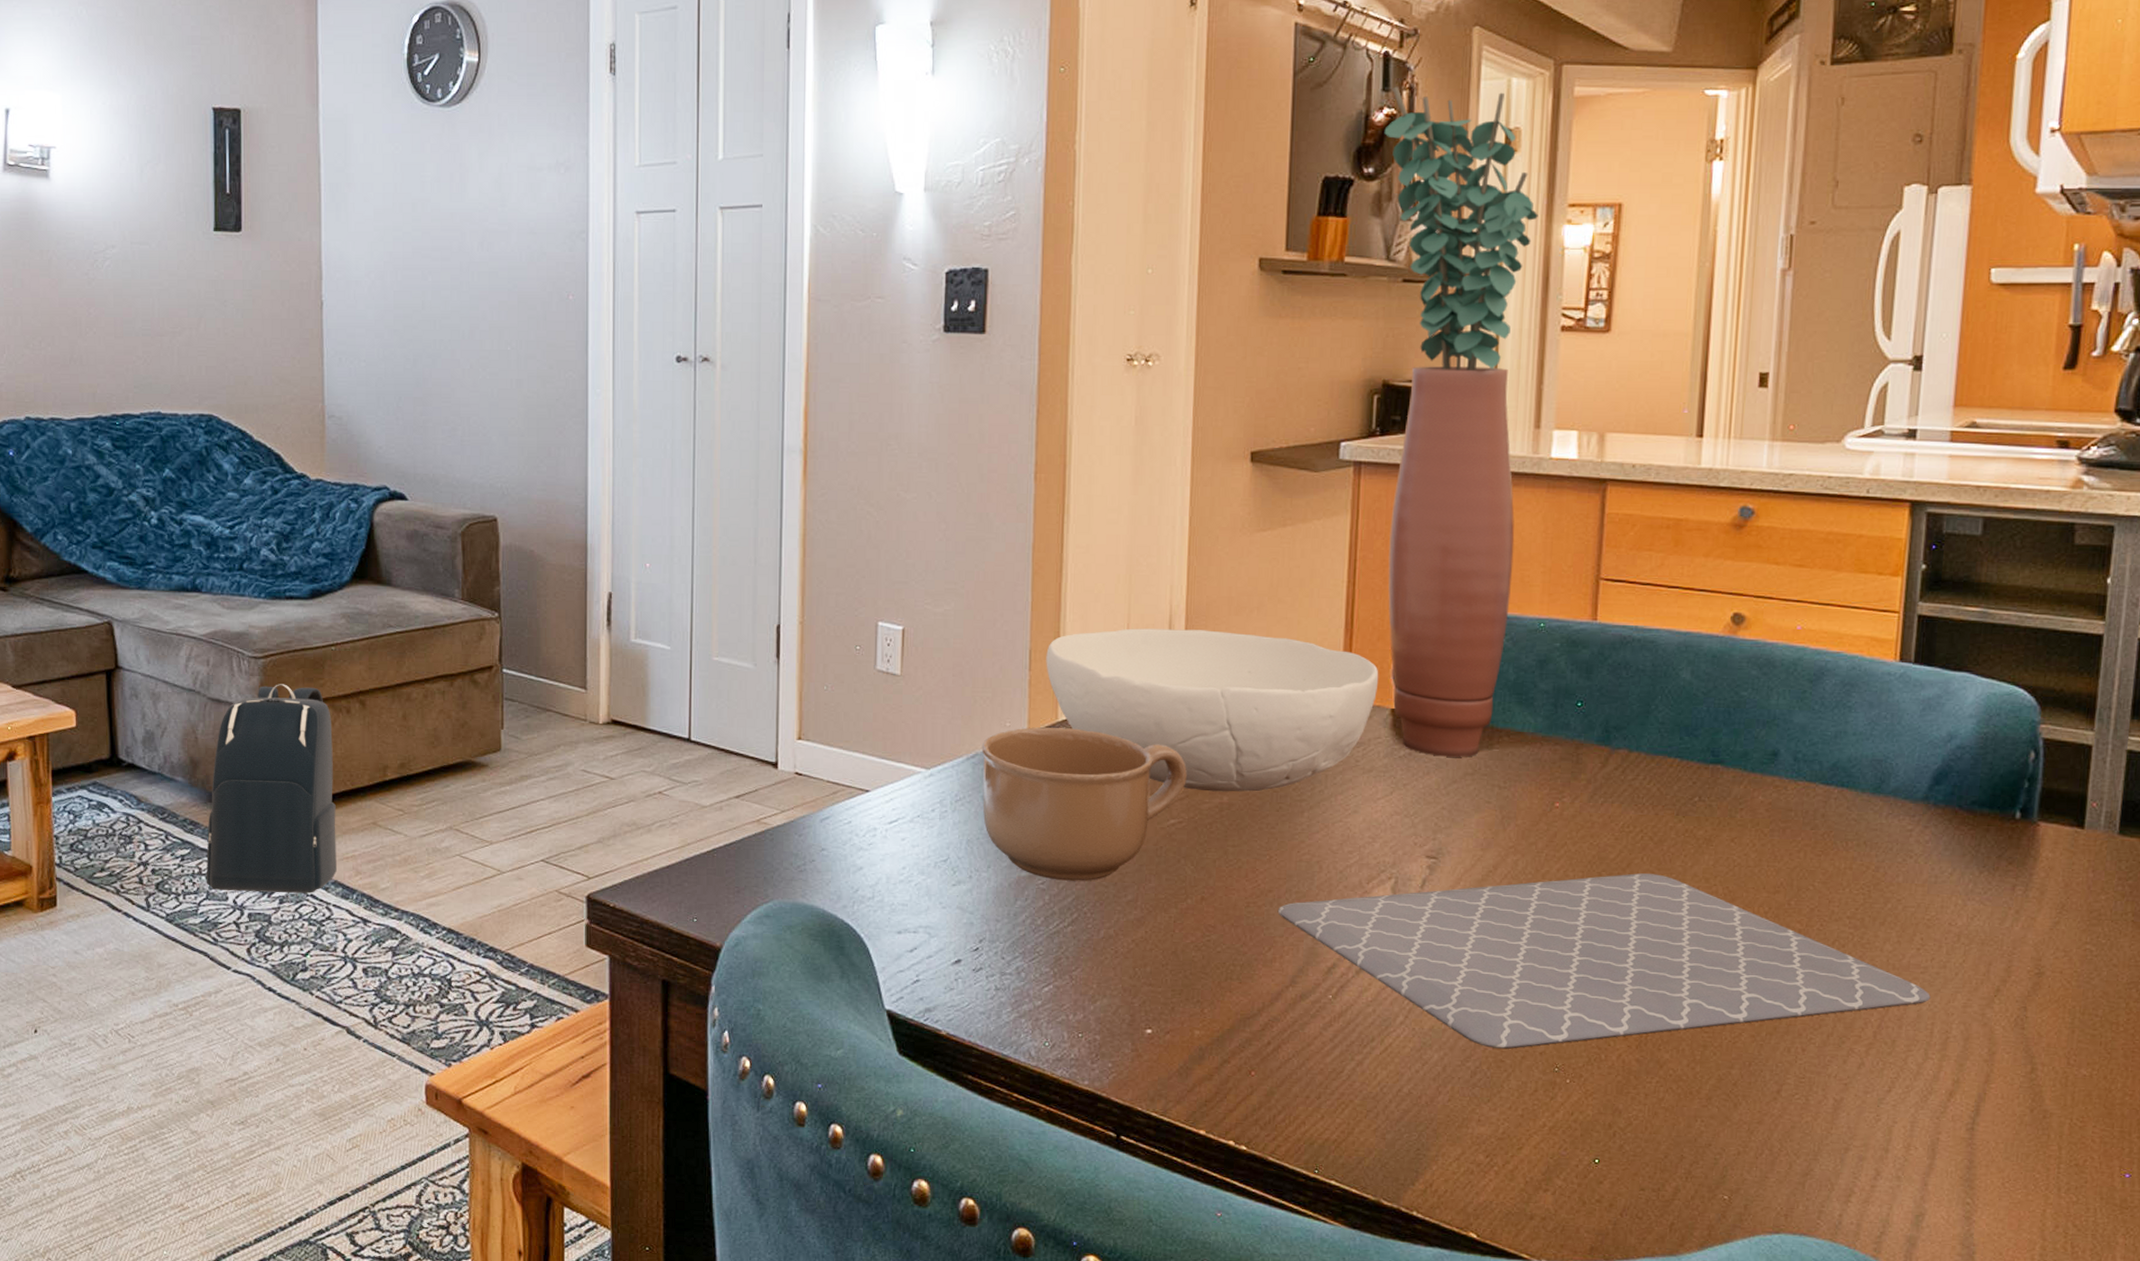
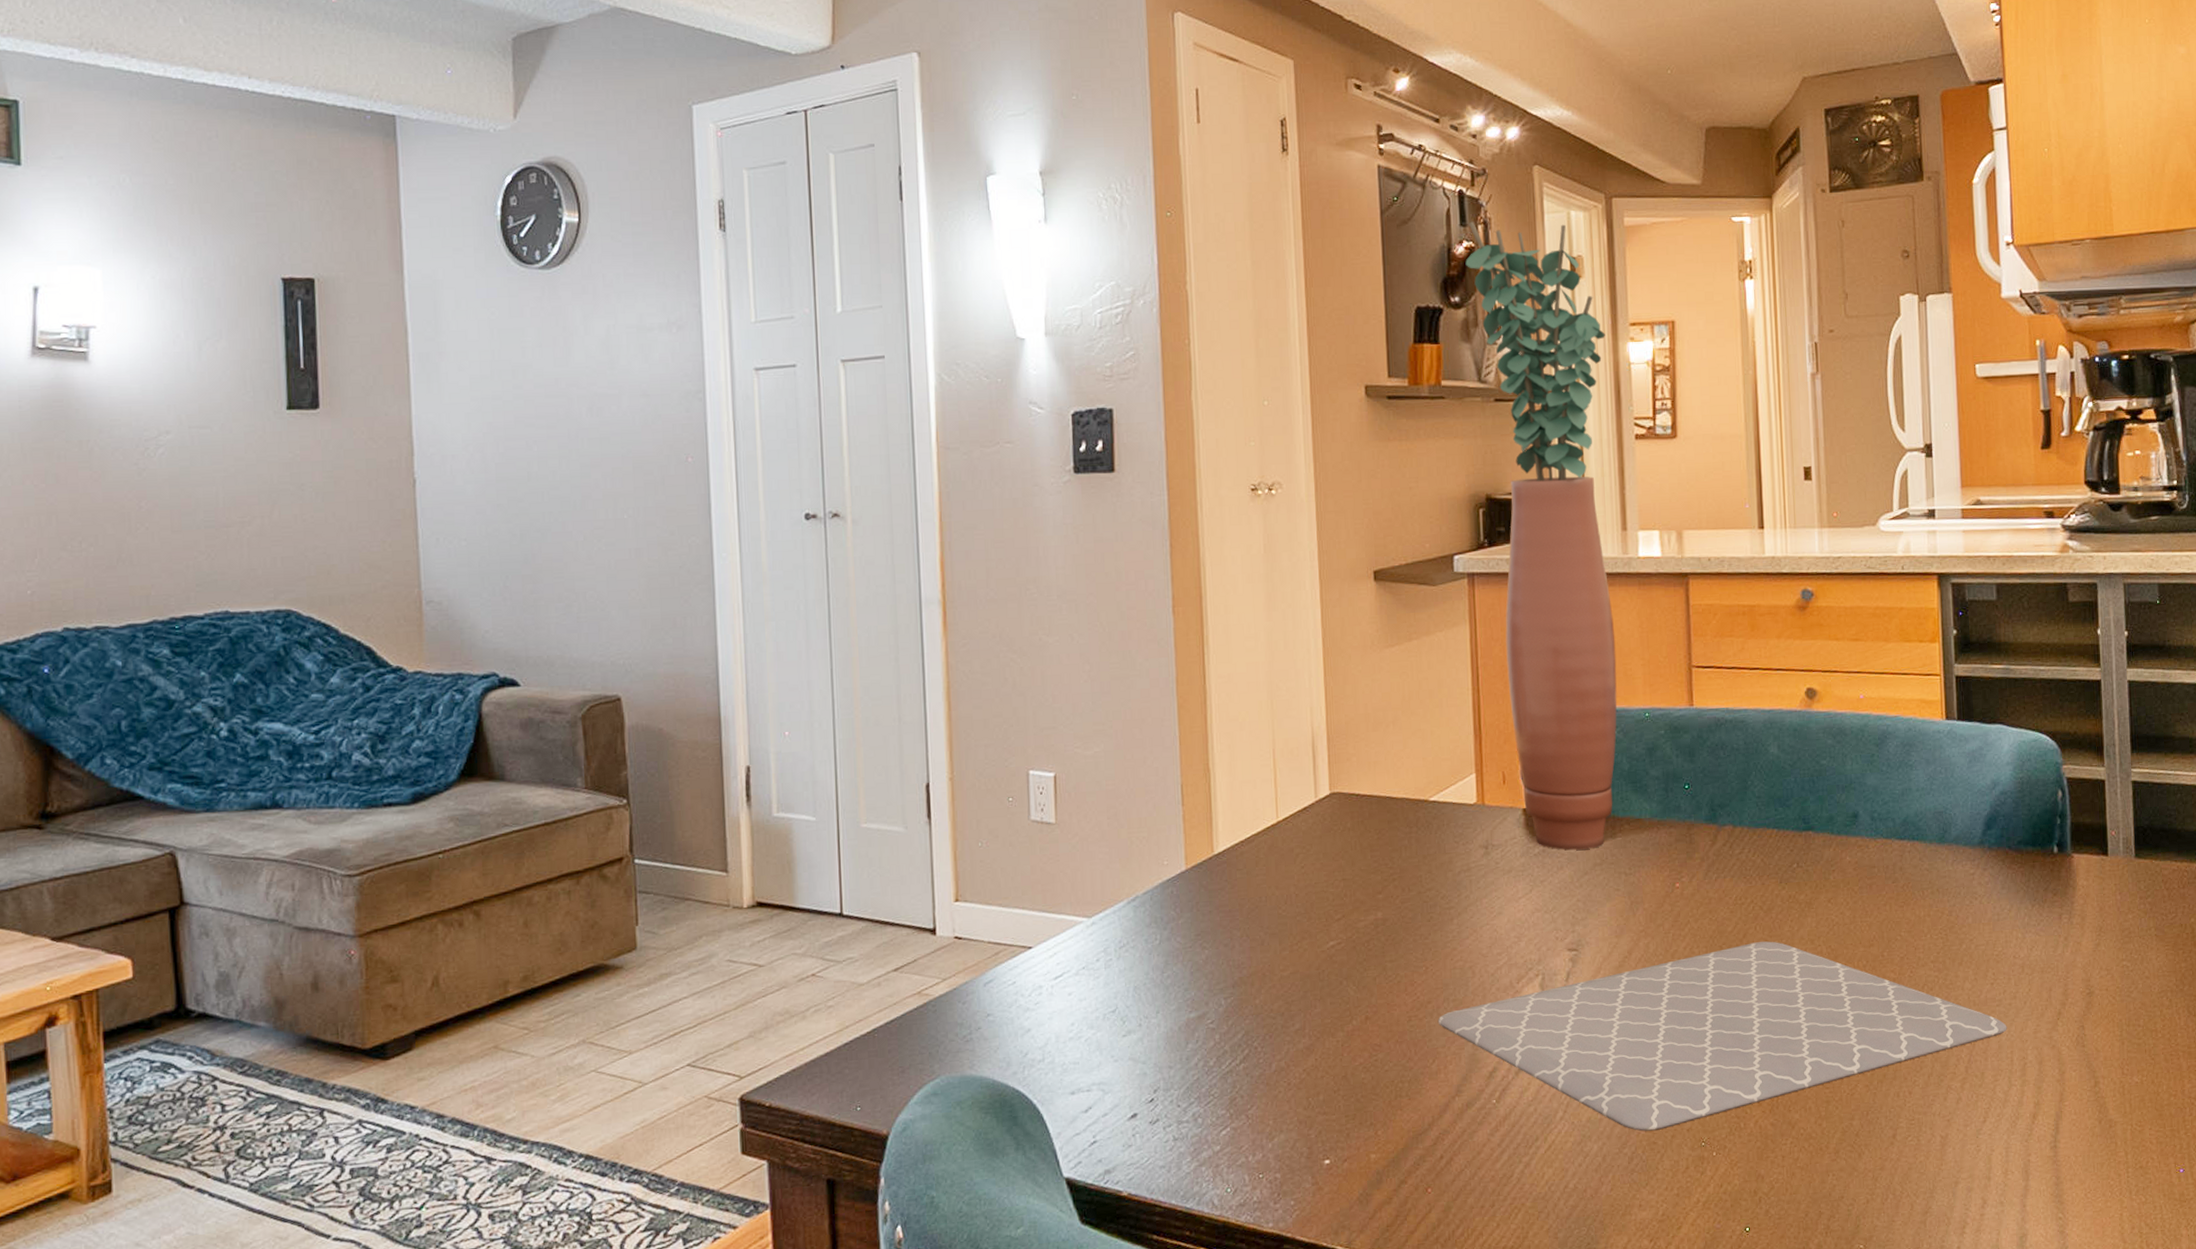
backpack: present [206,684,337,894] -> none [297,902,454,1147]
teacup: present [981,727,1187,881] -> none [1141,859,1342,1018]
bowl: present [1046,628,1379,792] -> none [1197,748,1509,910]

